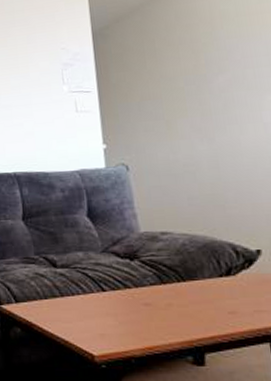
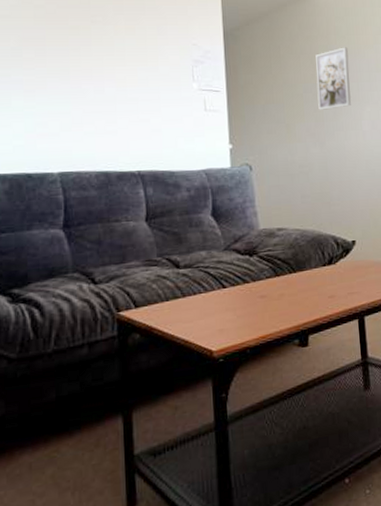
wall art: none [197,30,246,103] -> present [315,47,351,110]

